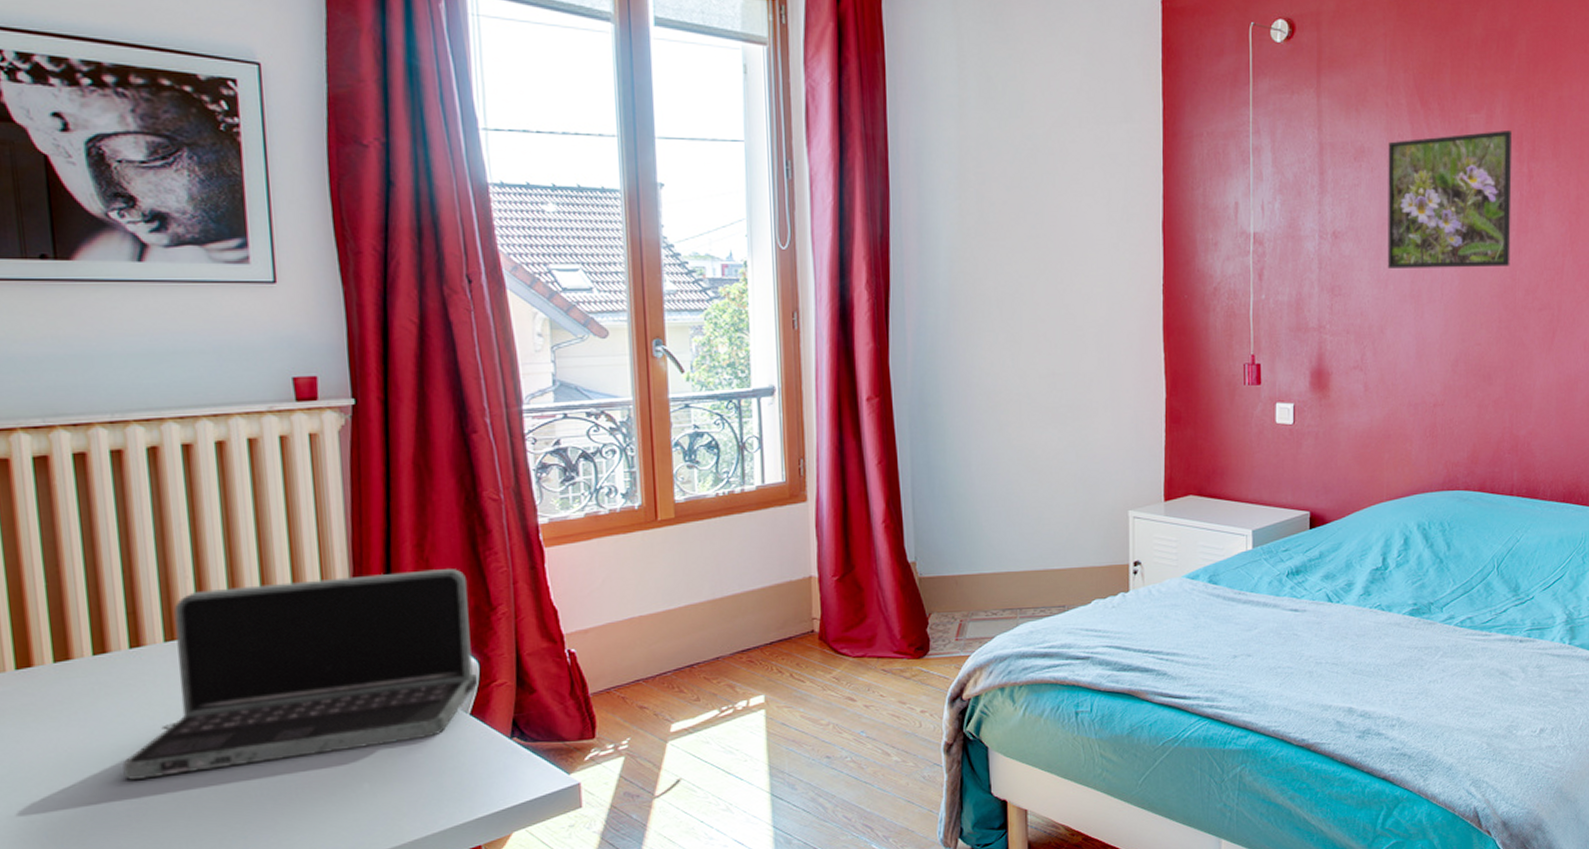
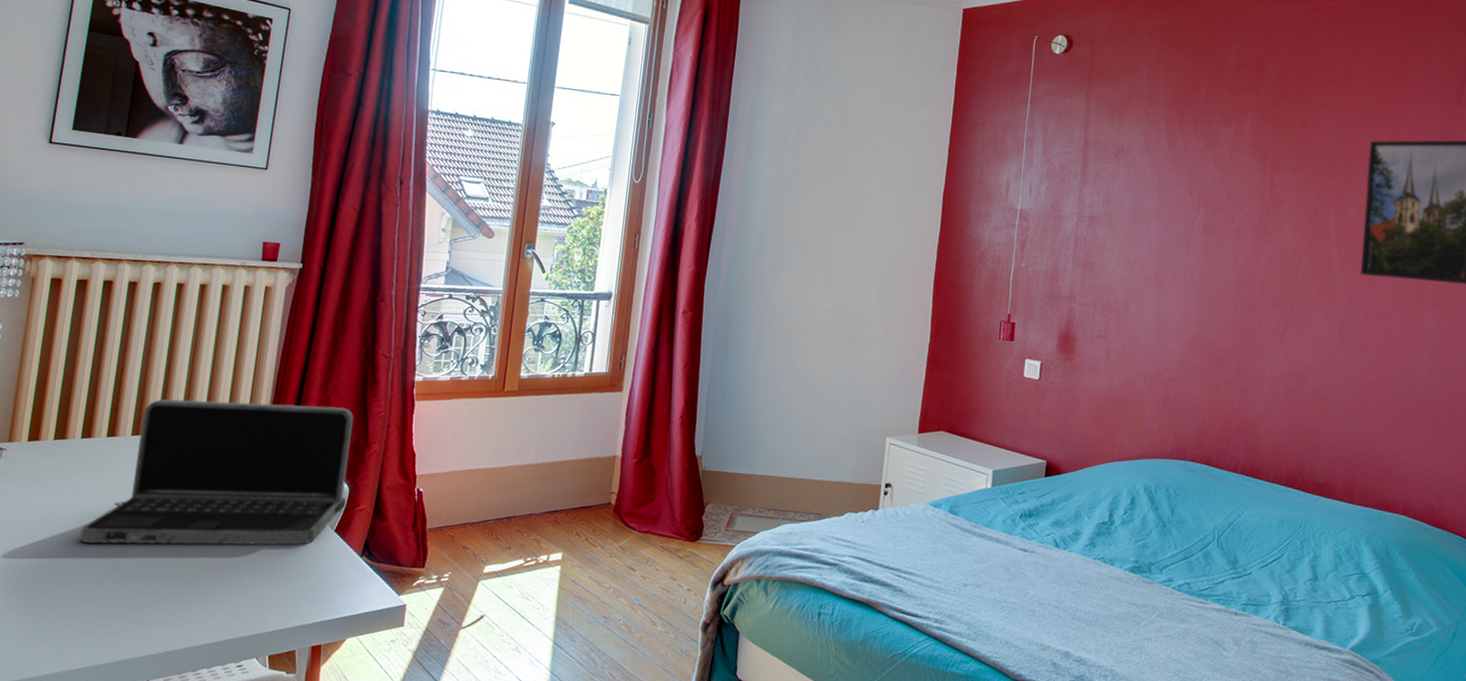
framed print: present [1387,131,1513,268] -> none [1136,143,1258,263]

